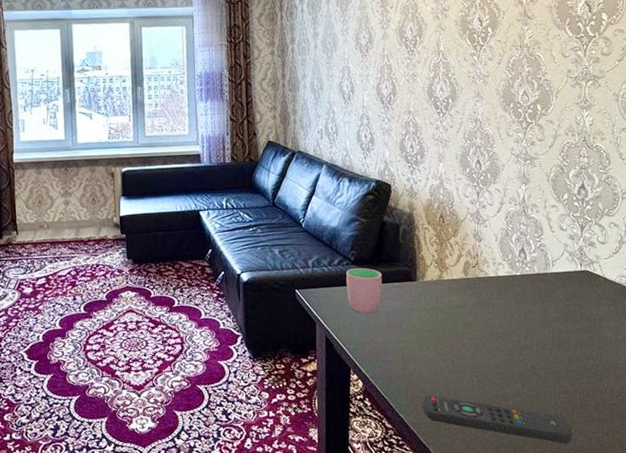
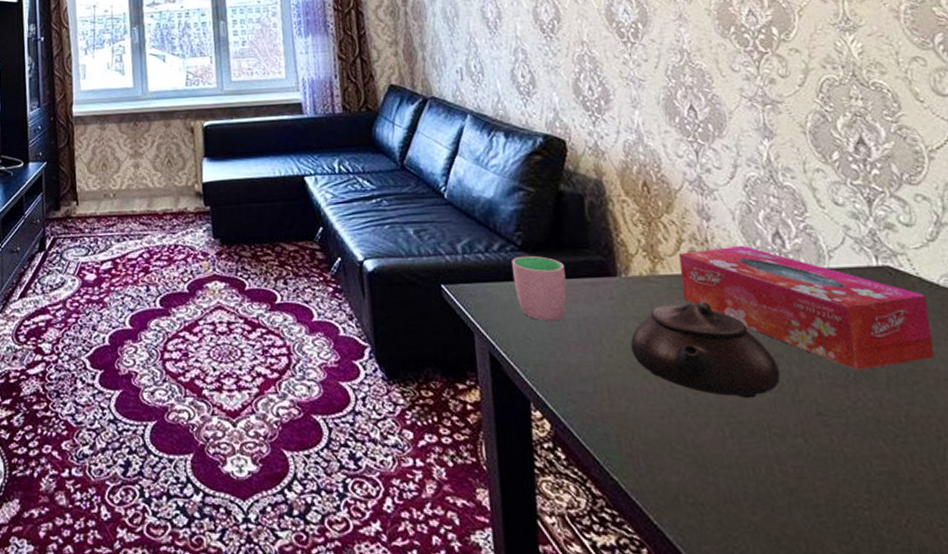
teapot: none [421,296,512,360] -> present [630,300,781,399]
remote control: present [422,394,572,444] -> none [645,447,904,541]
tissue box: none [458,258,607,339] -> present [678,245,935,370]

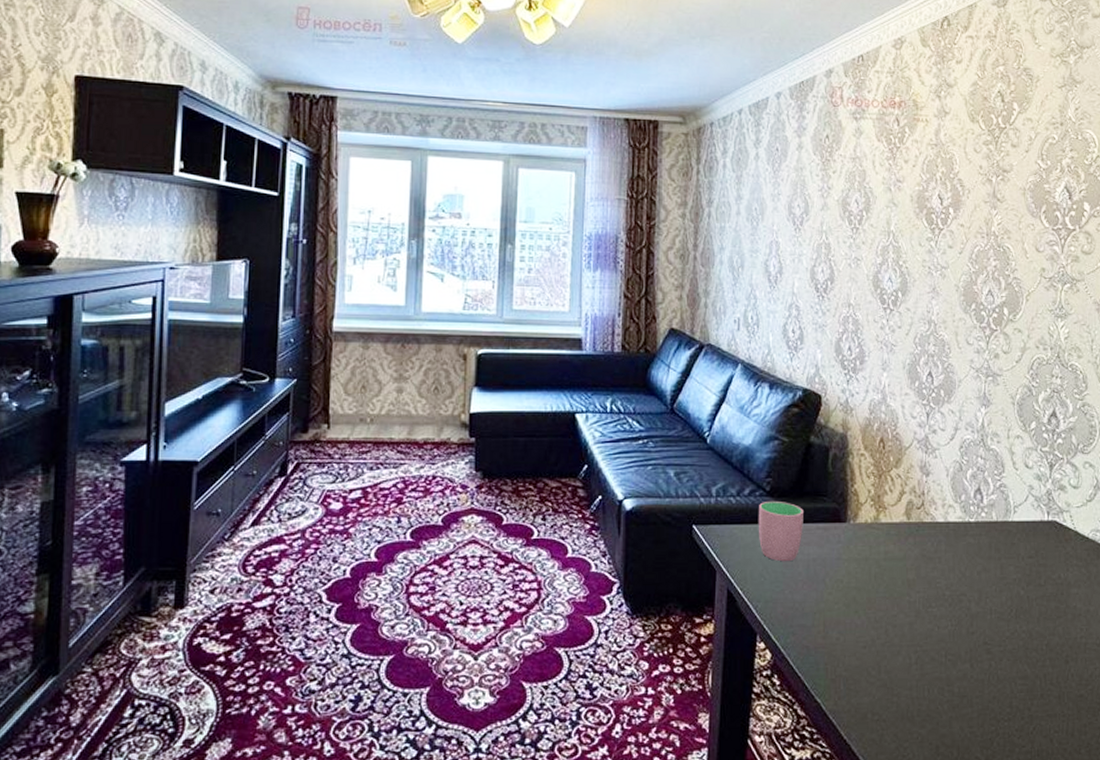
teapot: present [630,300,781,399] -> none [849,546,961,631]
tissue box: present [678,245,935,370] -> none [897,498,1078,607]

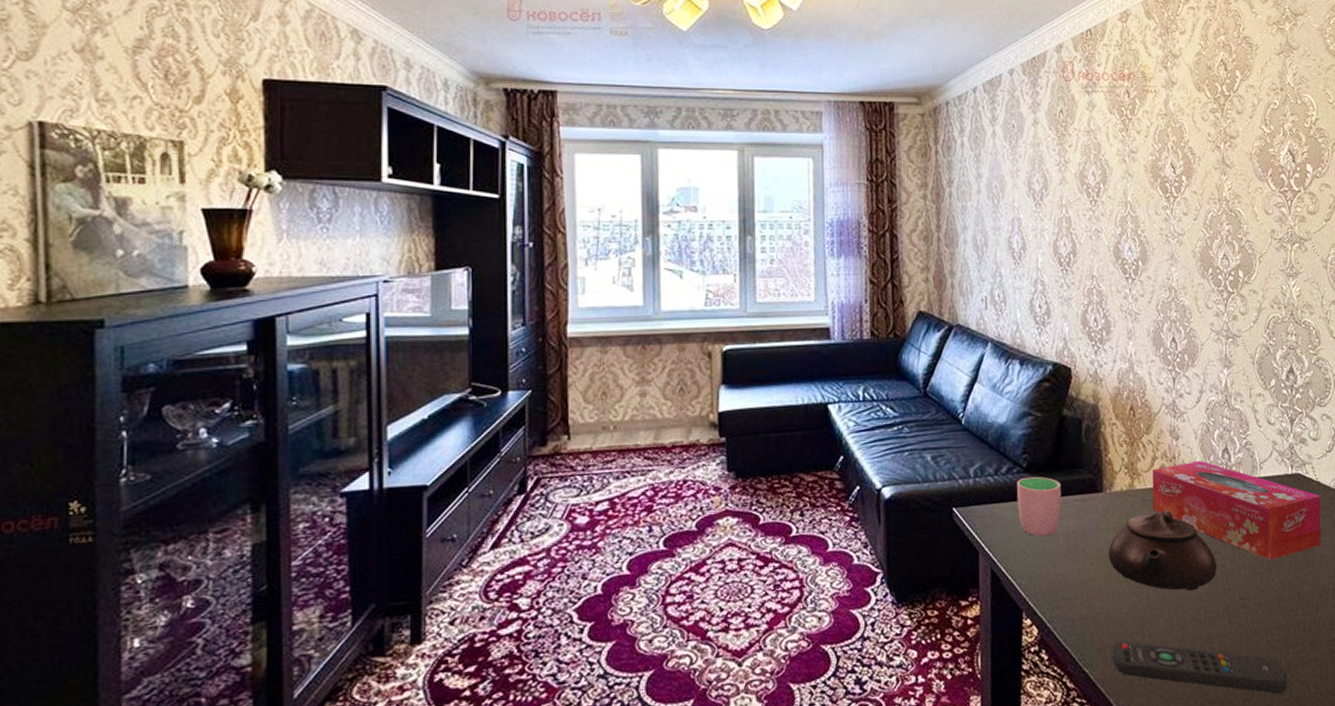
remote control: none [846,673,1029,745] -> present [1112,640,1288,694]
teapot: none [849,546,961,631] -> present [1109,510,1217,591]
tissue box: none [897,498,1078,607] -> present [1152,460,1322,560]

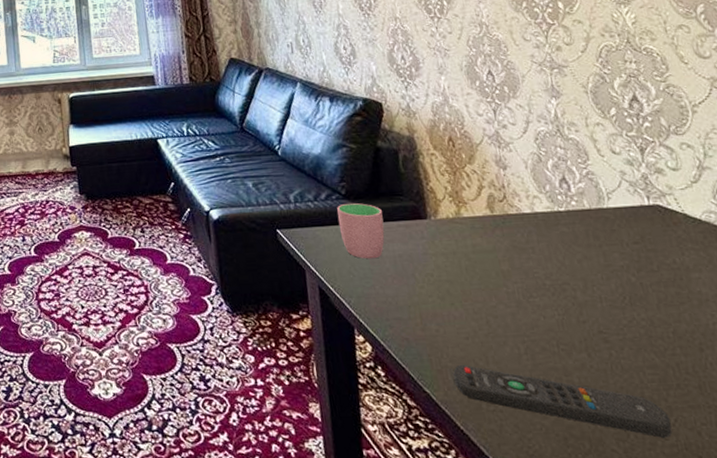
teapot: present [1109,510,1217,591] -> none [439,238,567,321]
tissue box: present [1152,460,1322,560] -> none [479,189,698,294]

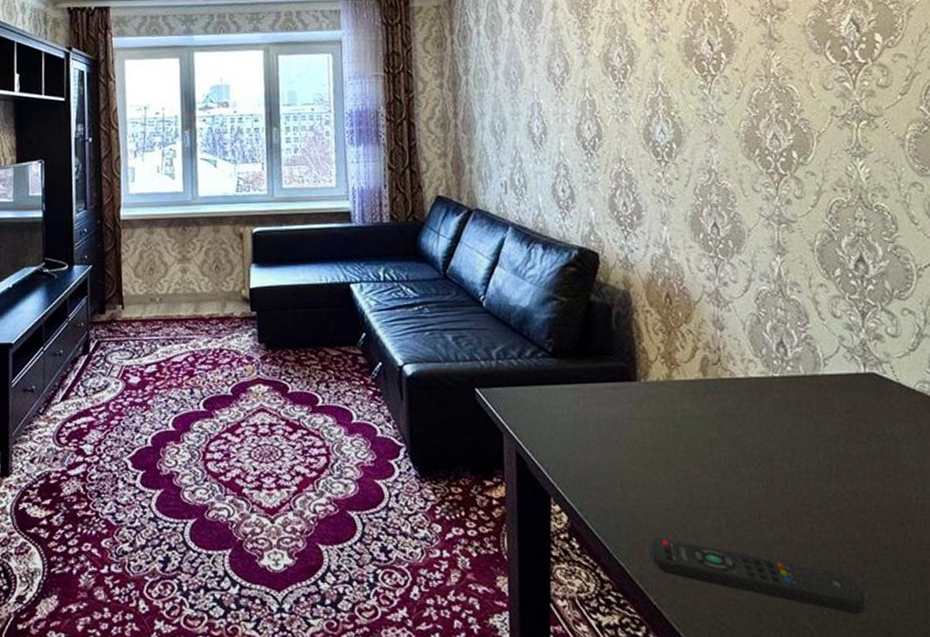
cup: present [337,203,385,259] -> none [541,361,591,423]

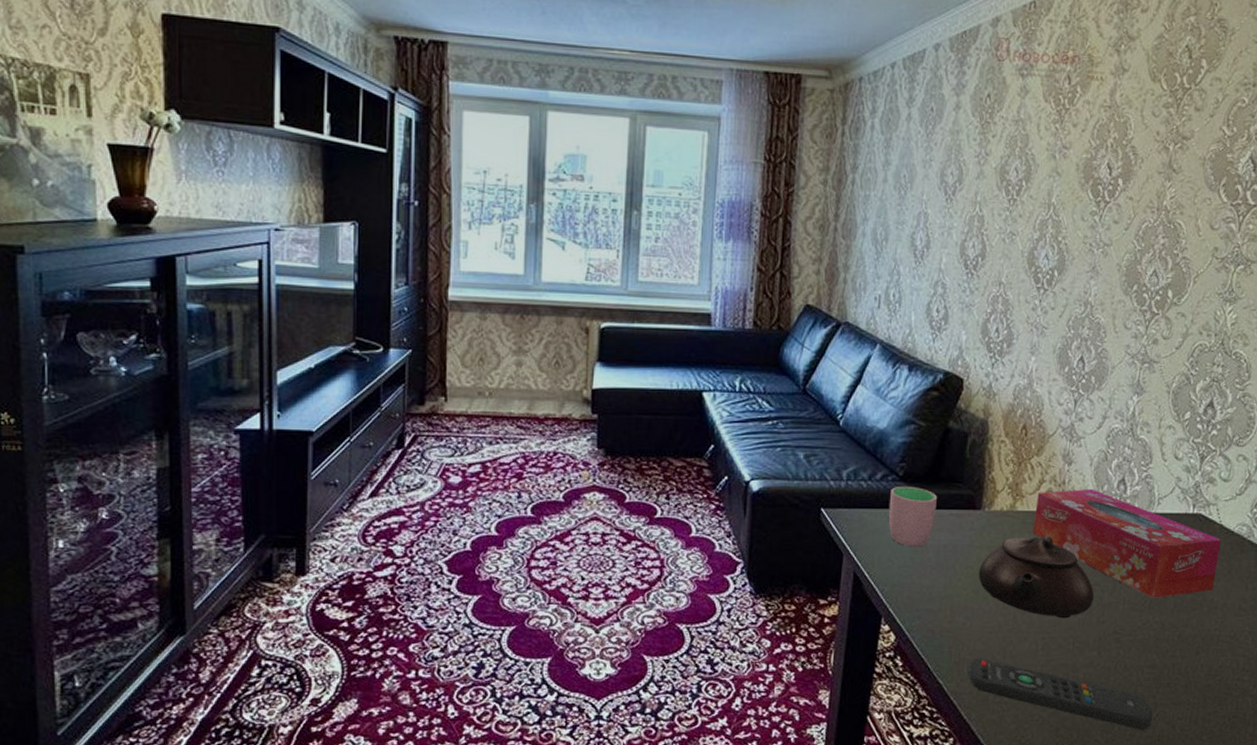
cup: none [541,361,591,423] -> present [888,486,937,547]
teapot: none [645,403,773,492] -> present [979,535,1094,619]
tissue box: none [693,353,905,466] -> present [1032,488,1221,598]

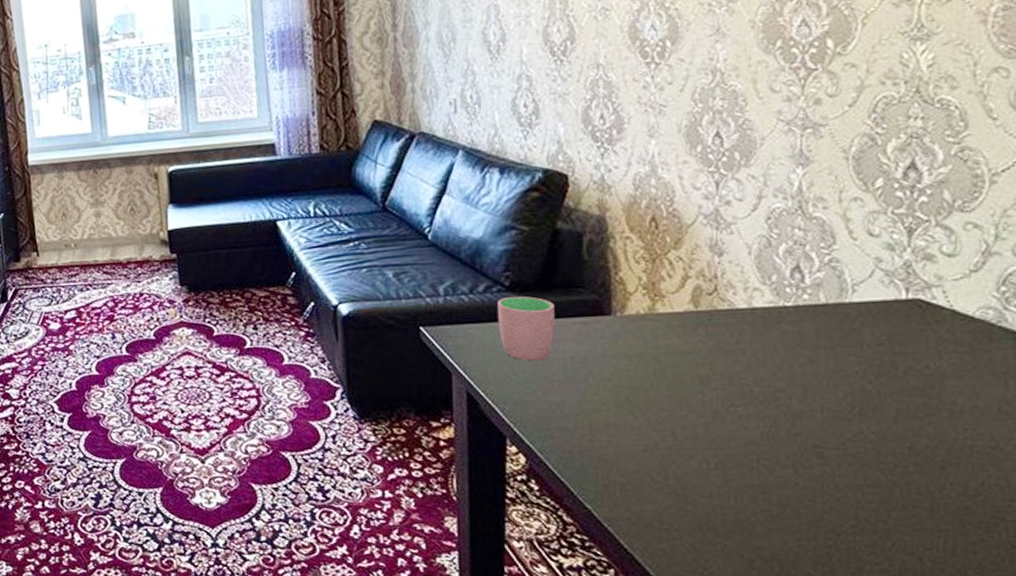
remote control: present [969,657,1153,730] -> none [623,479,886,562]
teapot: present [979,535,1094,619] -> none [619,338,778,433]
tissue box: present [1032,488,1221,598] -> none [682,280,957,404]

